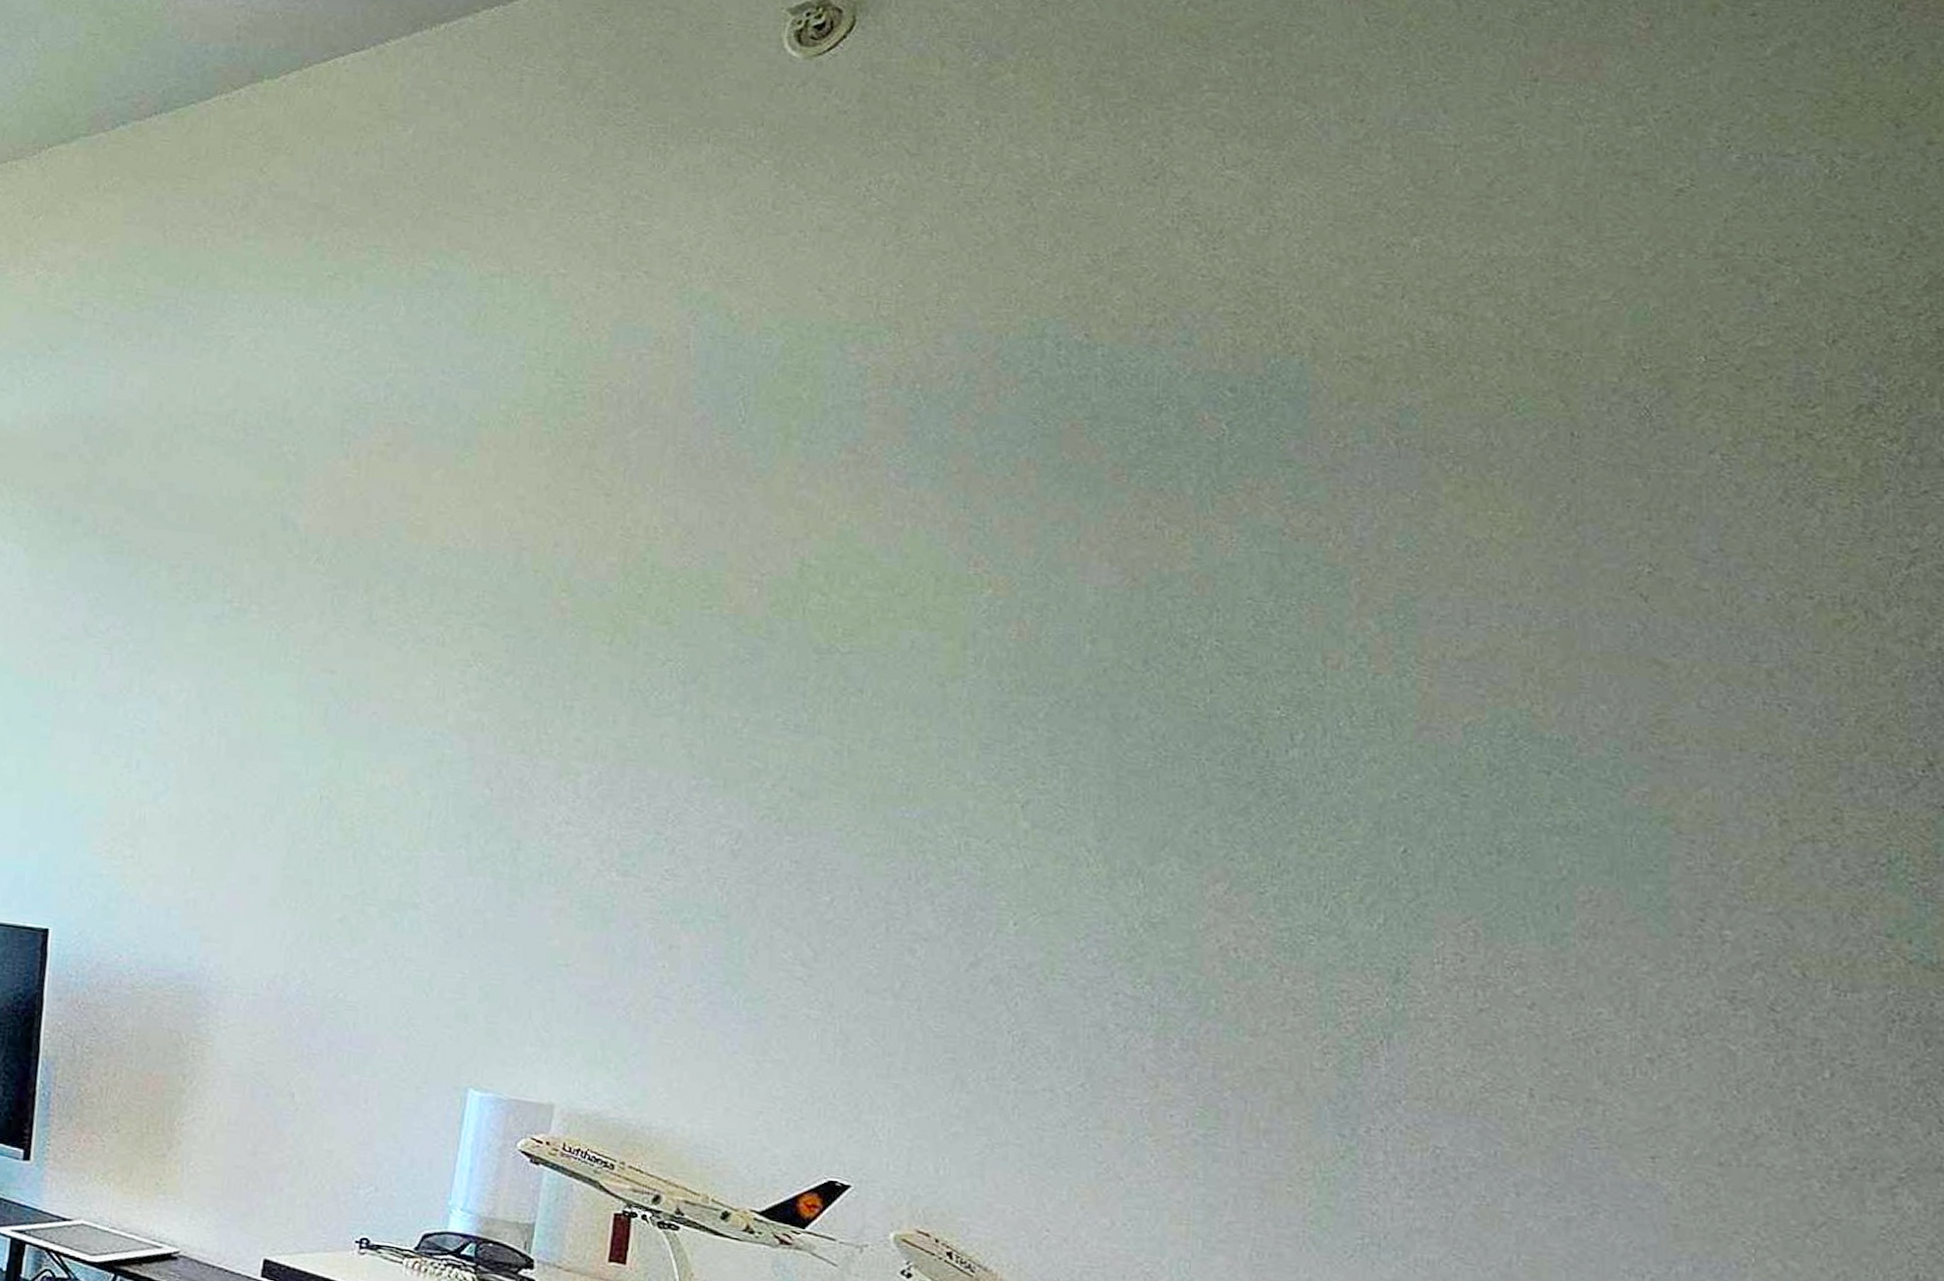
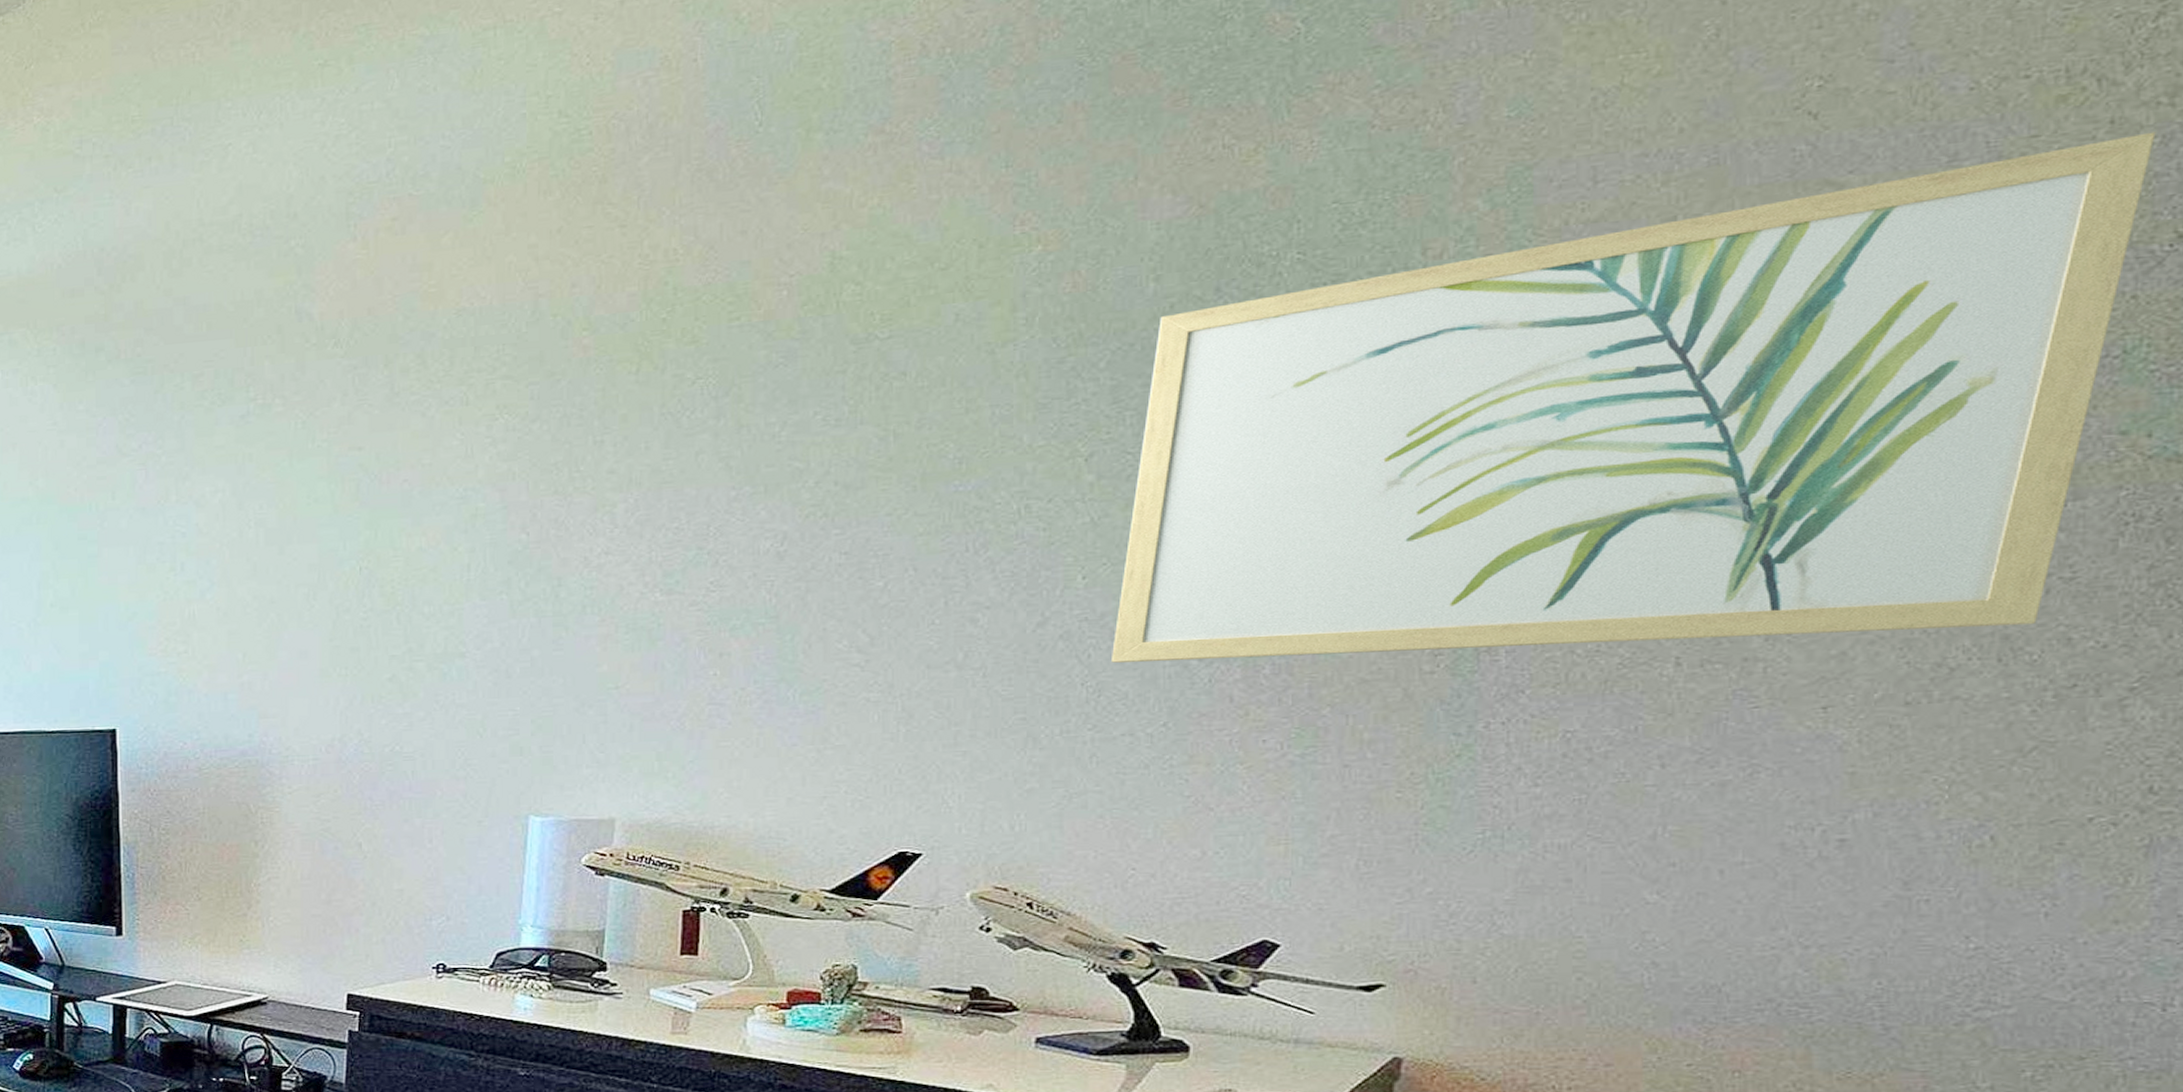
wall art: none [1037,666,1910,1105] -> present [1112,132,2156,664]

